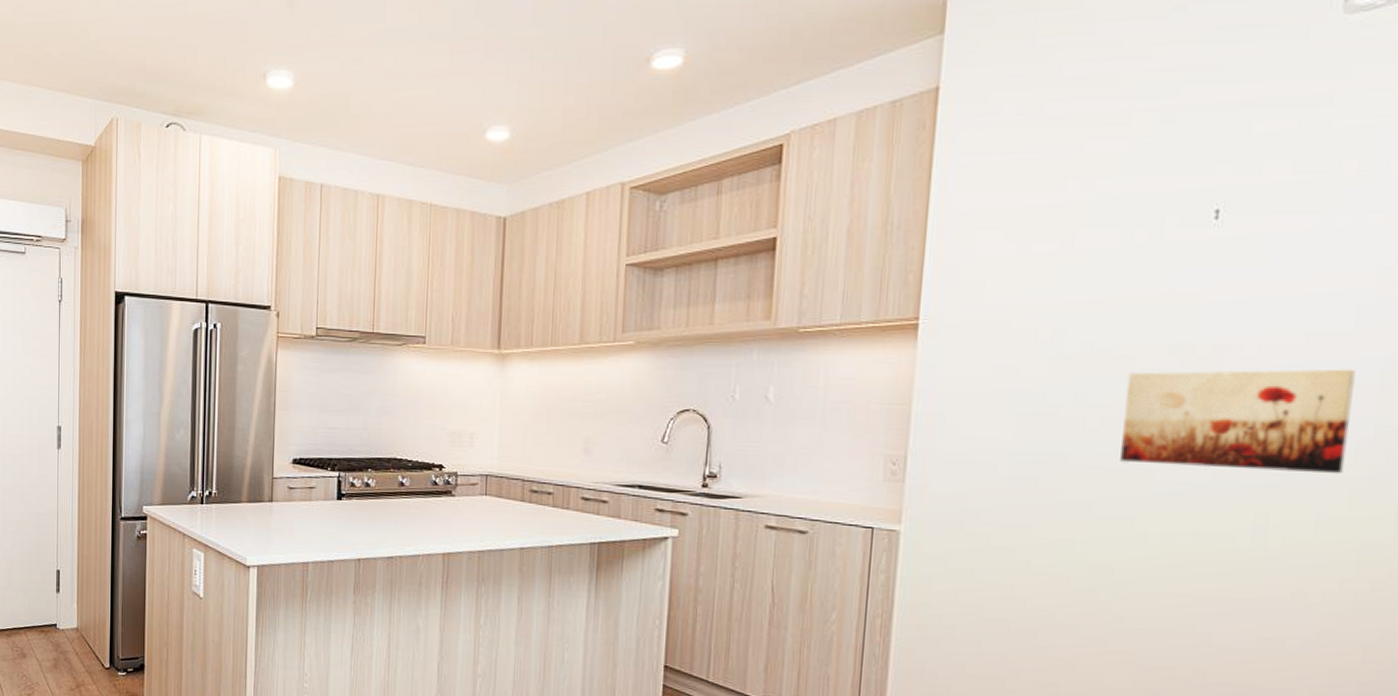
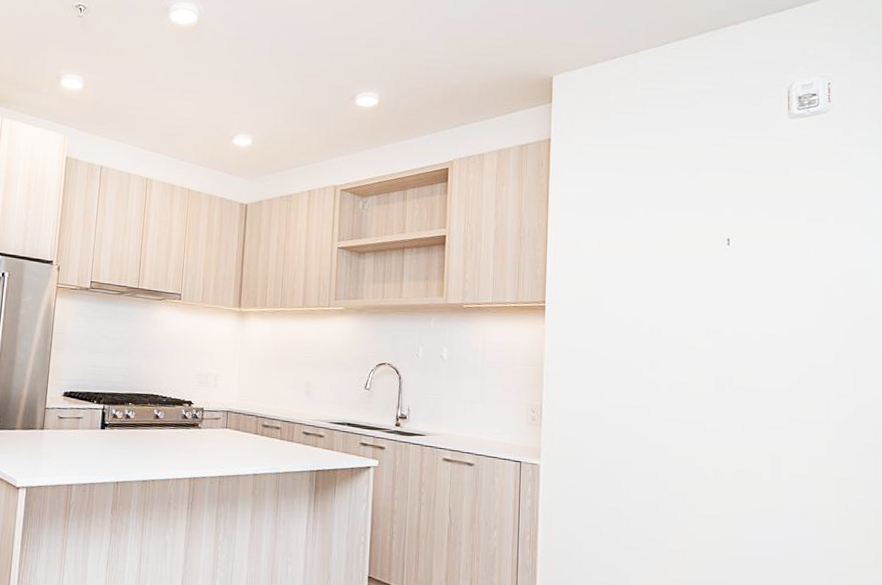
wall art: present [1120,369,1357,474] -> none [683,349,822,428]

